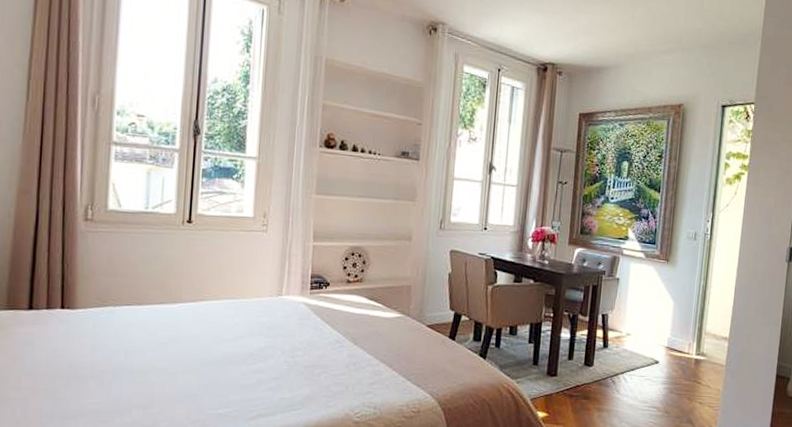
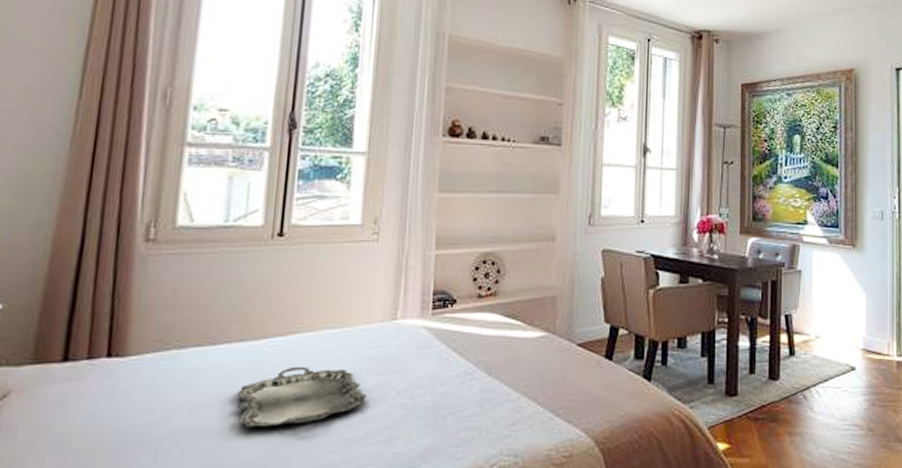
serving tray: none [160,326,259,371] -> present [236,366,366,428]

